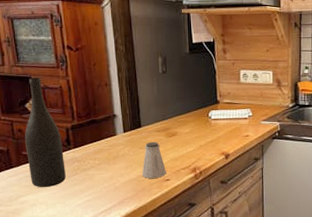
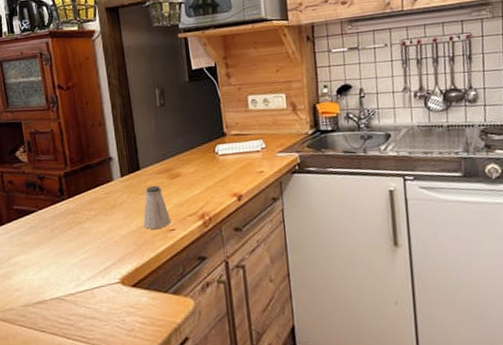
wine bottle: present [24,78,66,188] -> none [15,122,60,246]

